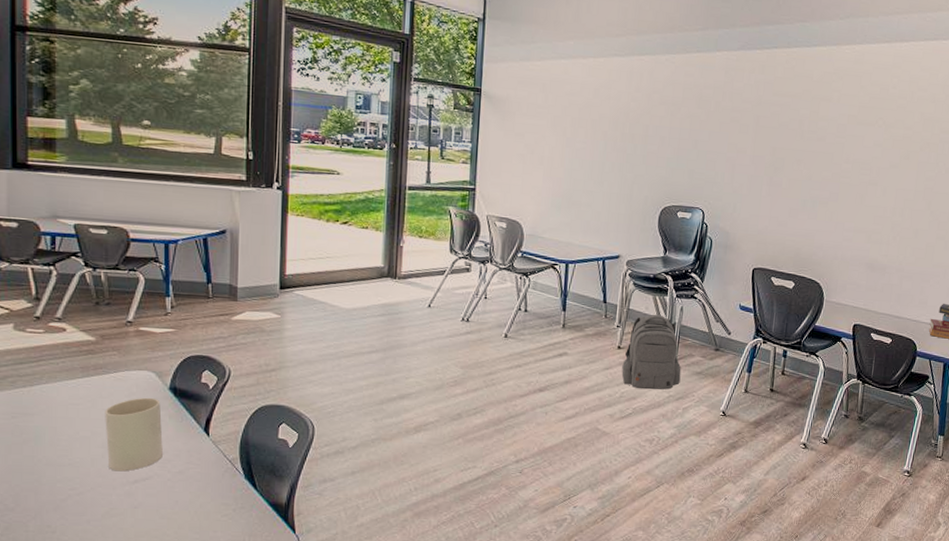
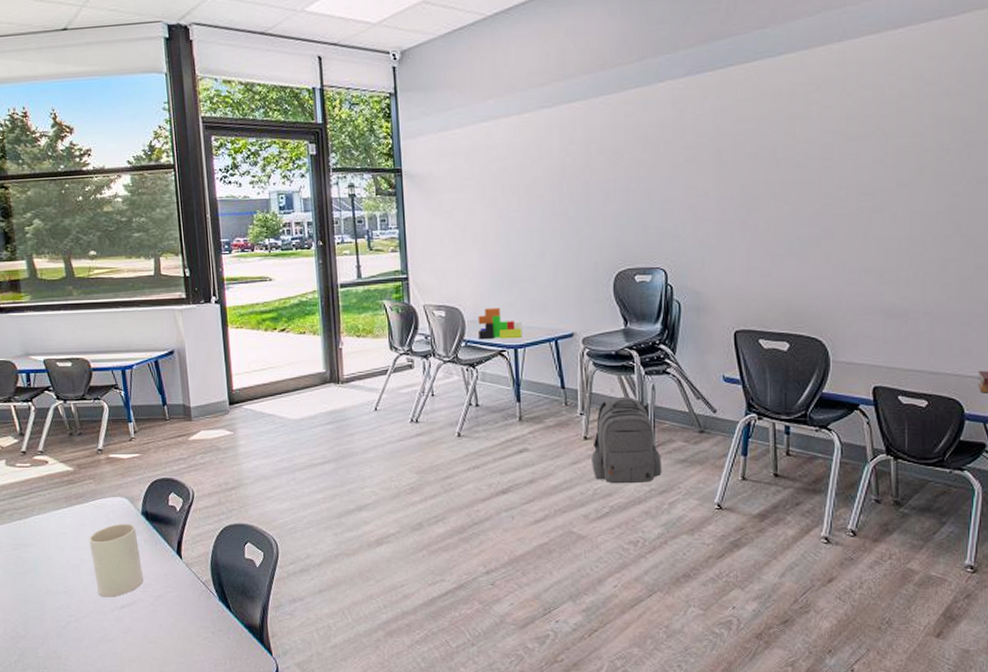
toy blocks: none [535,224,576,254] -> present [478,307,523,340]

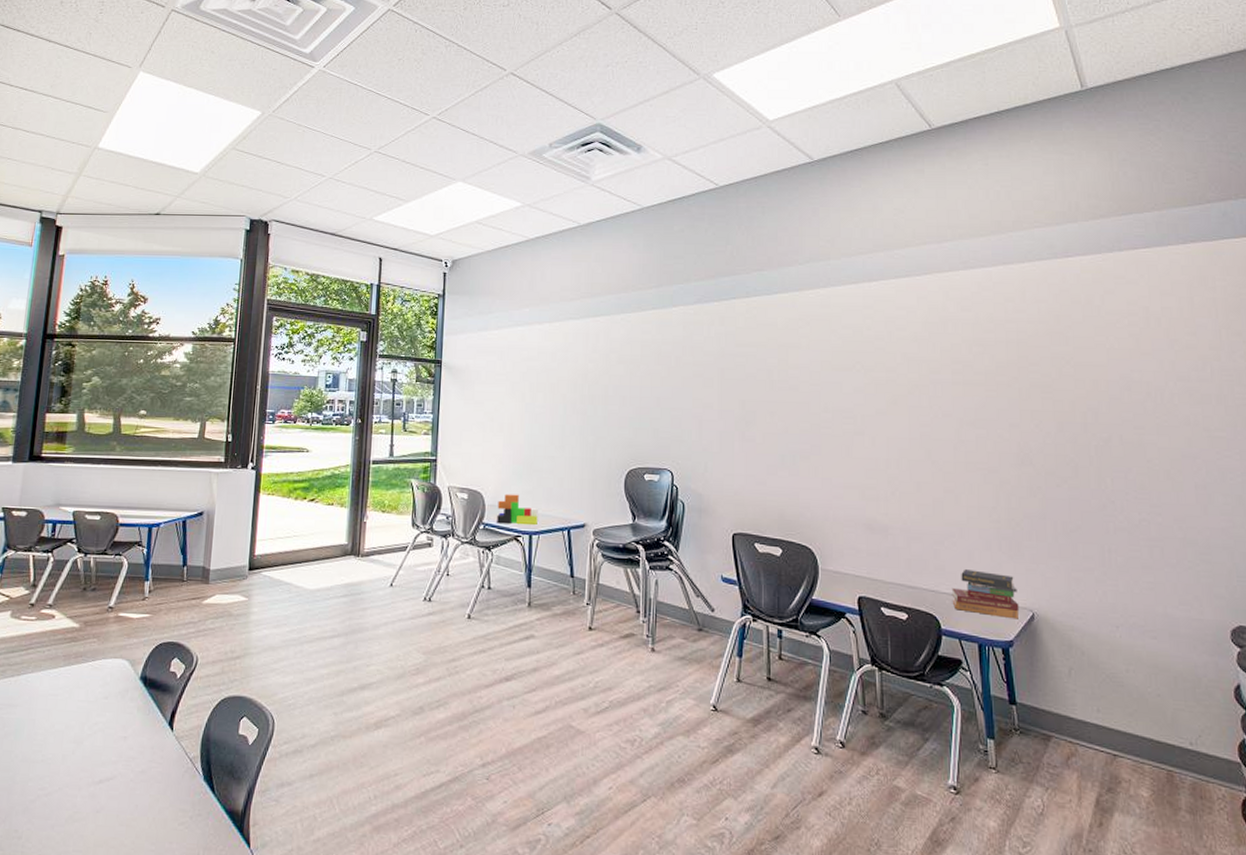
cup: present [89,523,143,597] -> none [77,687,131,770]
backpack: present [591,396,662,484] -> none [594,589,661,679]

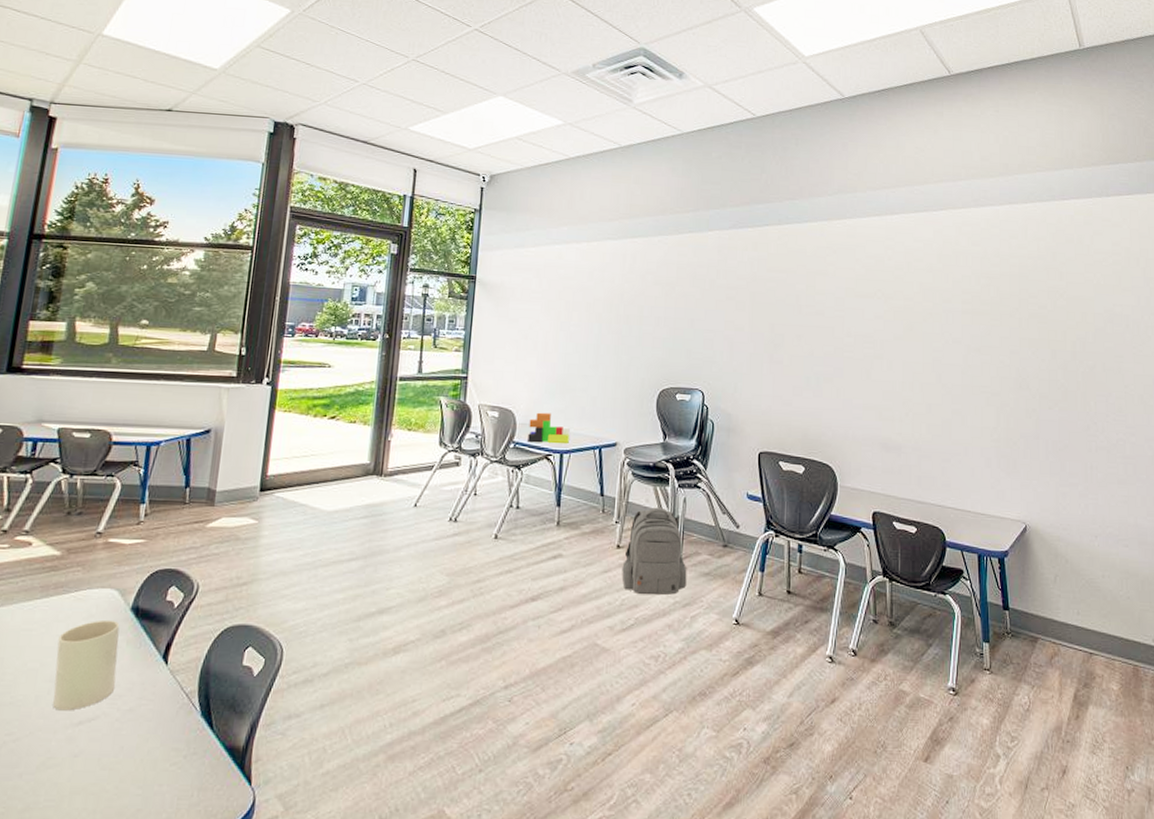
cup: none [77,687,131,770] -> present [53,619,120,711]
backpack: none [594,589,661,679] -> present [621,507,687,596]
books: present [951,570,1020,619] -> none [956,486,1014,531]

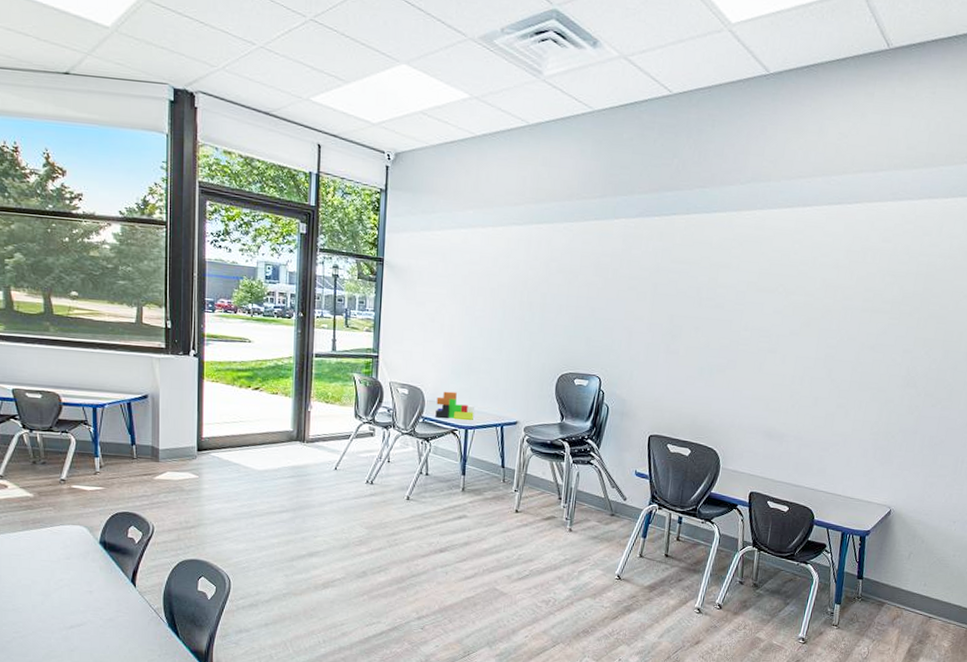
cup: present [53,619,120,711] -> none [43,550,95,618]
backpack: present [621,507,687,596] -> none [519,479,577,553]

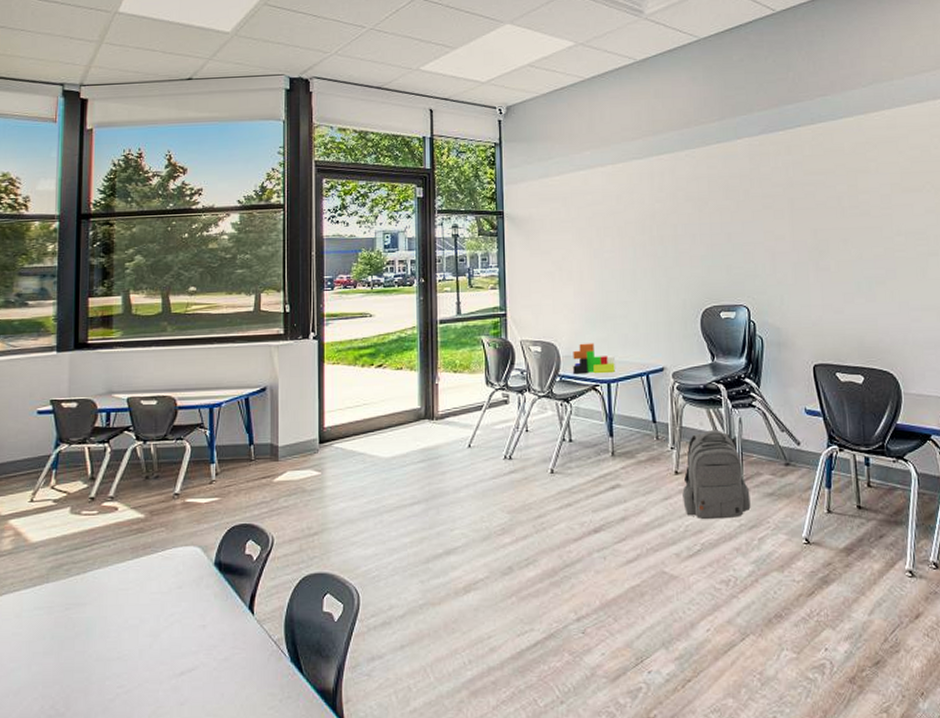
backpack: none [519,479,577,553] -> present [682,429,751,520]

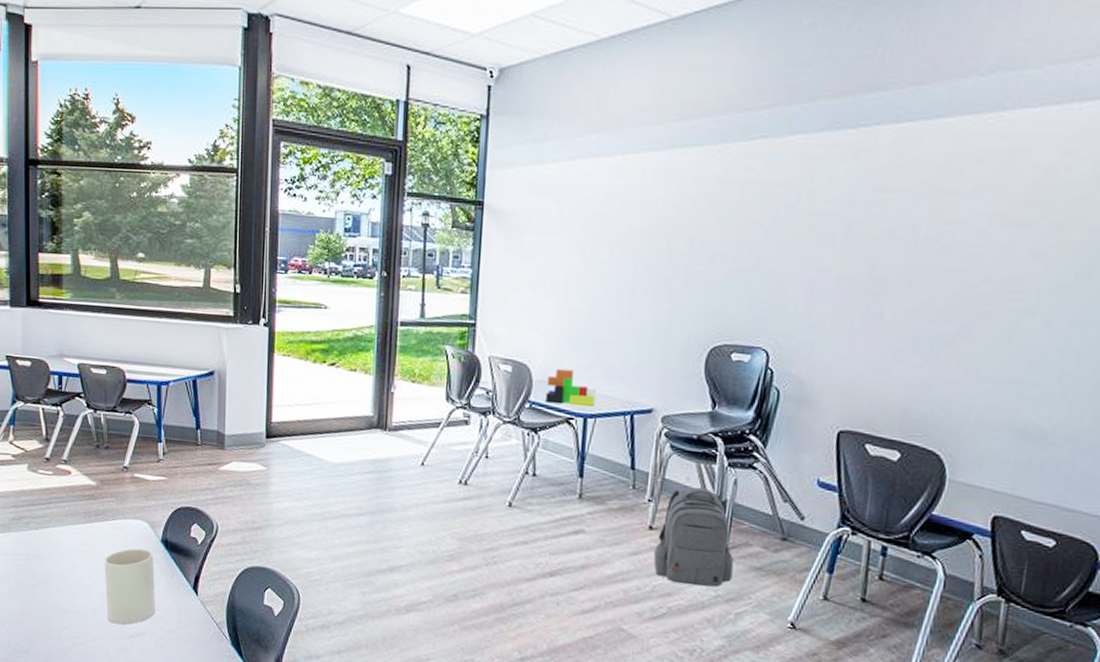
cup: none [153,575,208,663] -> present [104,548,155,625]

